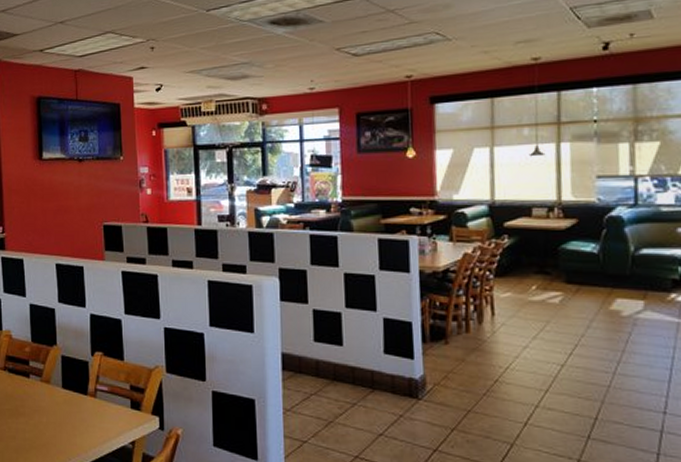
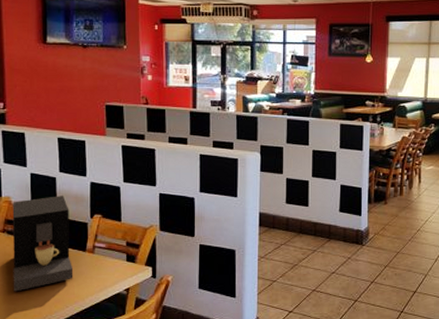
coffee maker: none [13,329,75,439] -> present [12,196,74,292]

